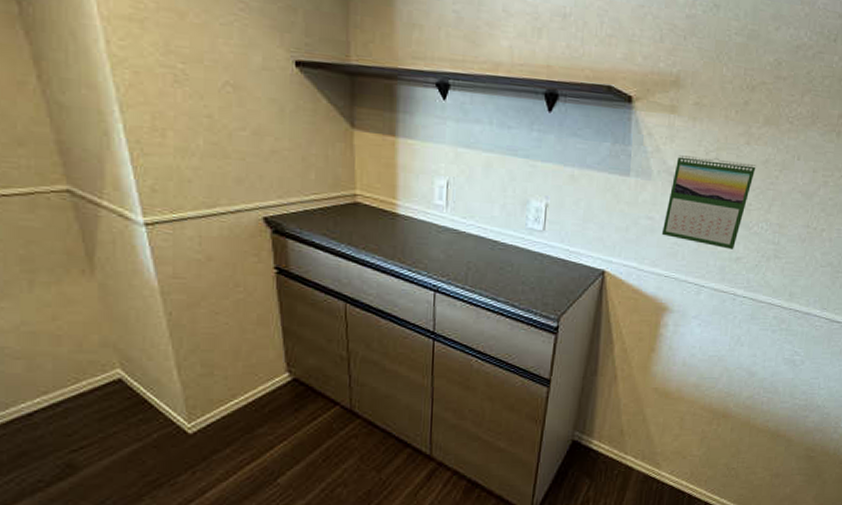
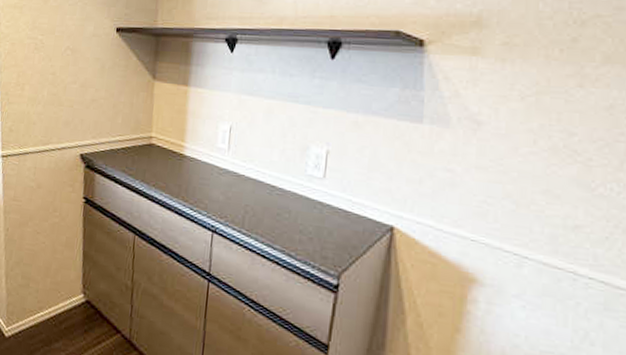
calendar: present [661,155,757,250] -> none [465,100,596,215]

